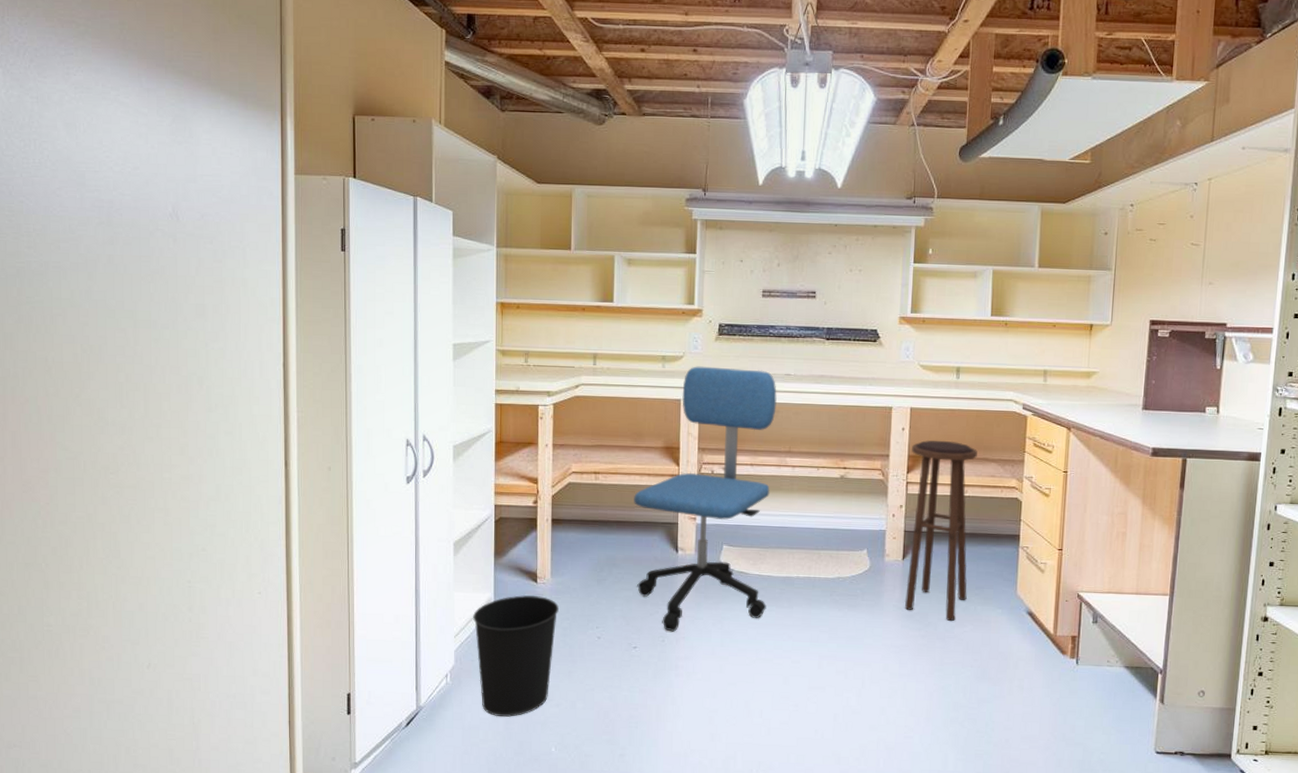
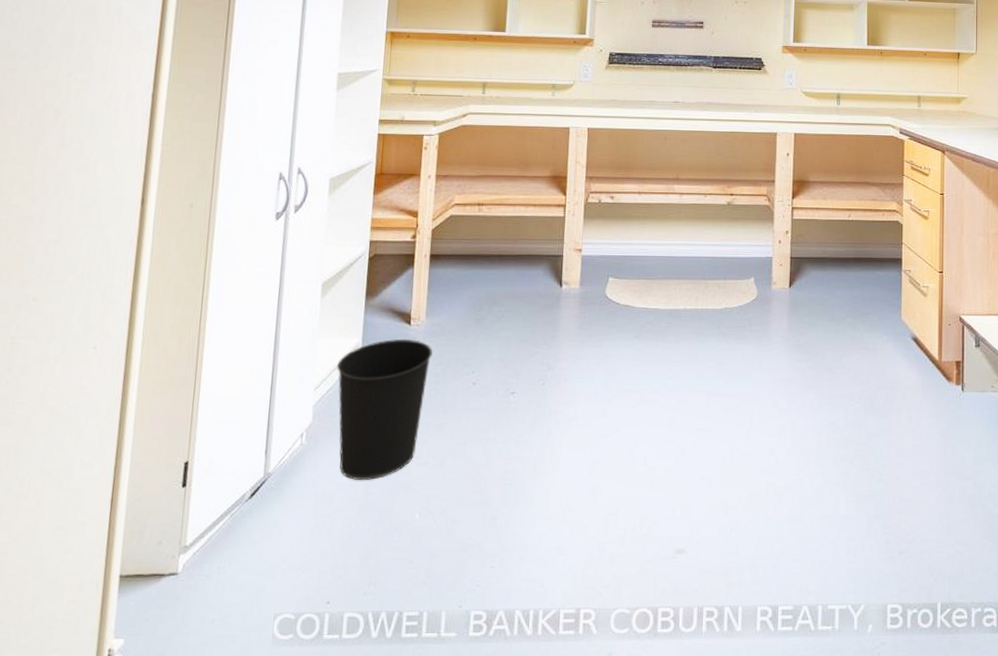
office chair: present [634,366,777,632] -> none [517,94,665,374]
stool: present [904,440,977,621] -> none [792,165,859,350]

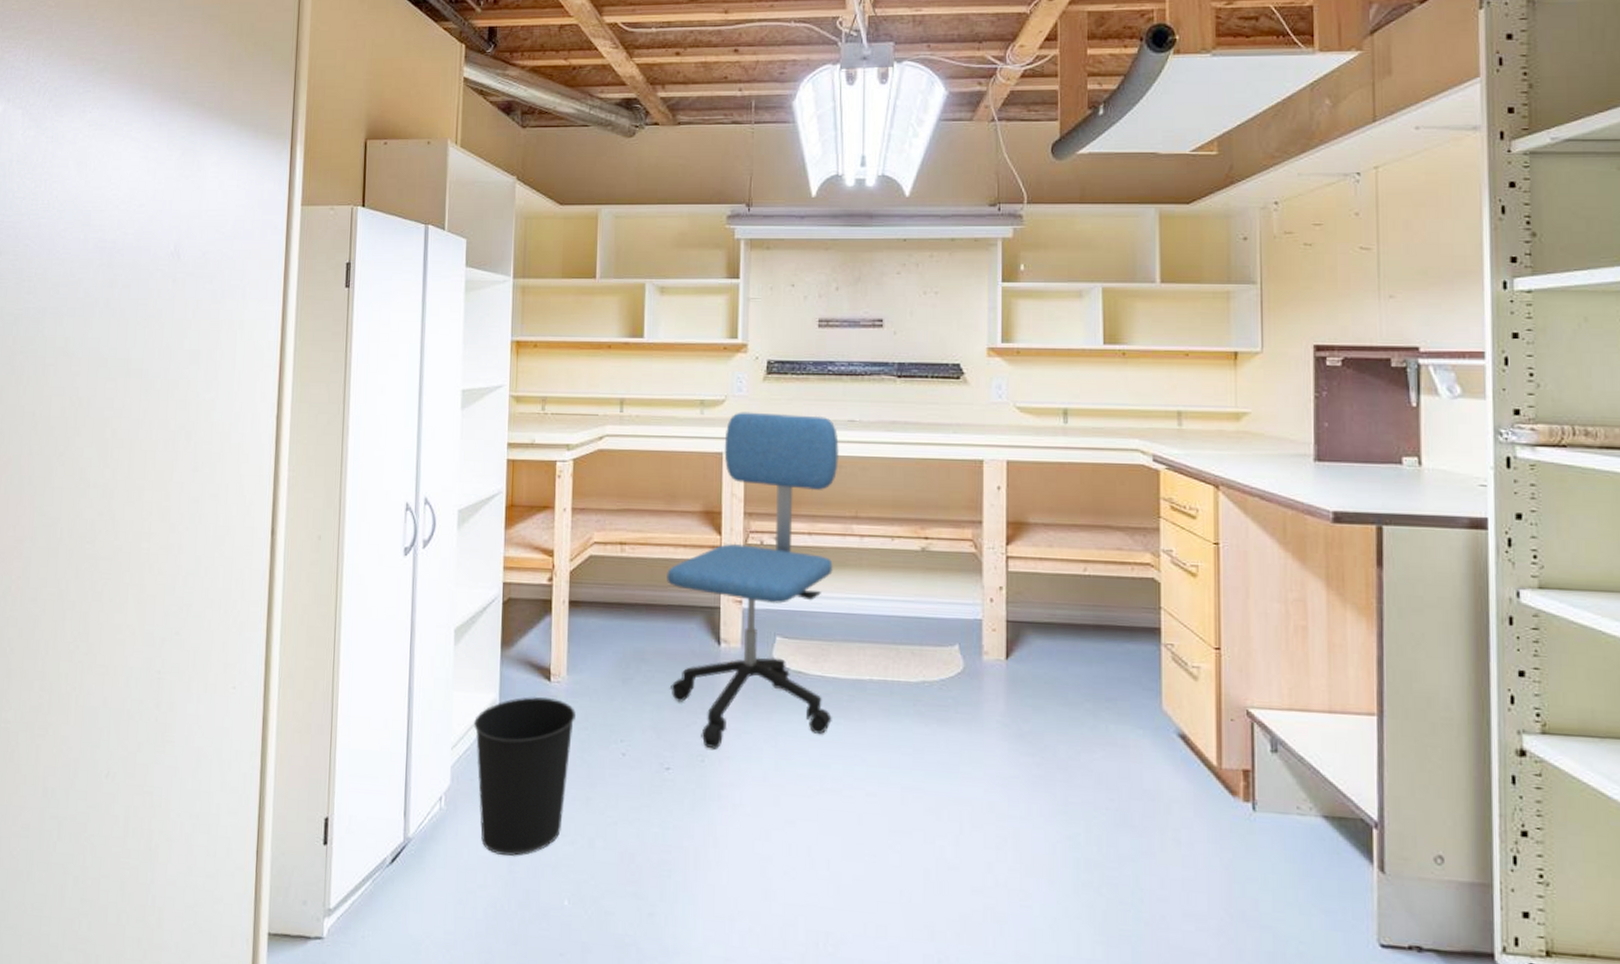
office chair: none [517,94,665,374] -> present [667,412,839,749]

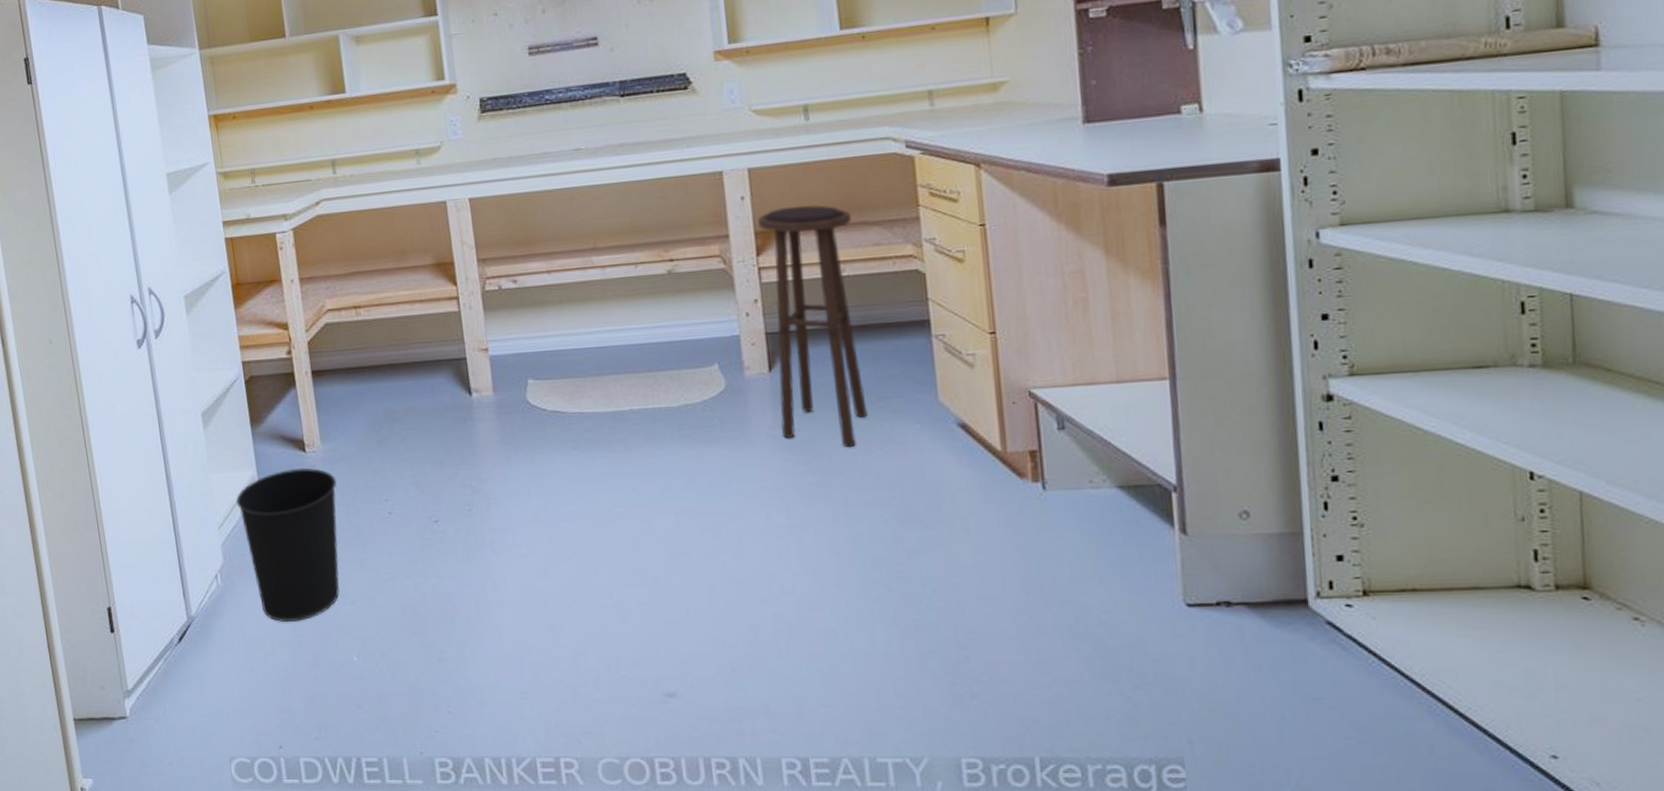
office chair: present [667,412,839,749] -> none [406,148,596,497]
stool: none [1011,501,1097,744] -> present [758,205,868,447]

